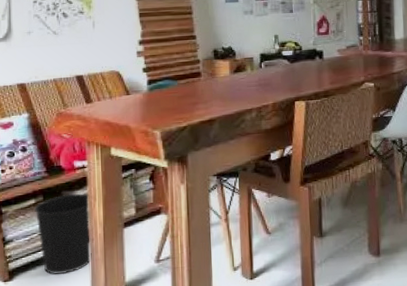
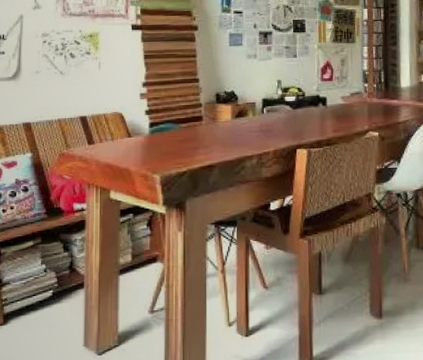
wastebasket: present [34,193,92,275] -> none [32,236,86,321]

